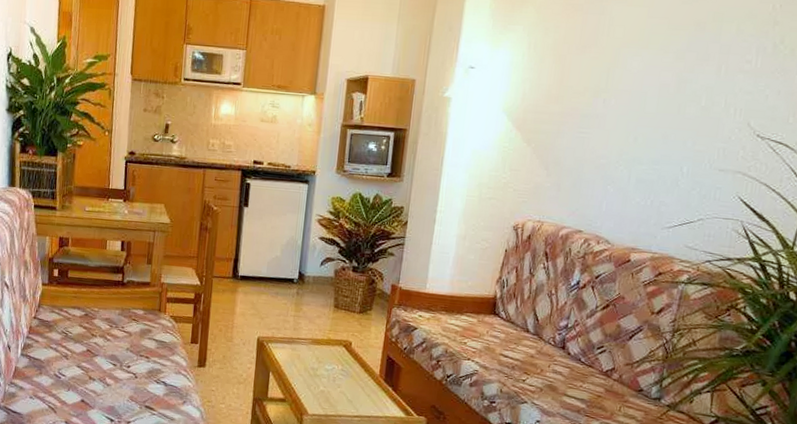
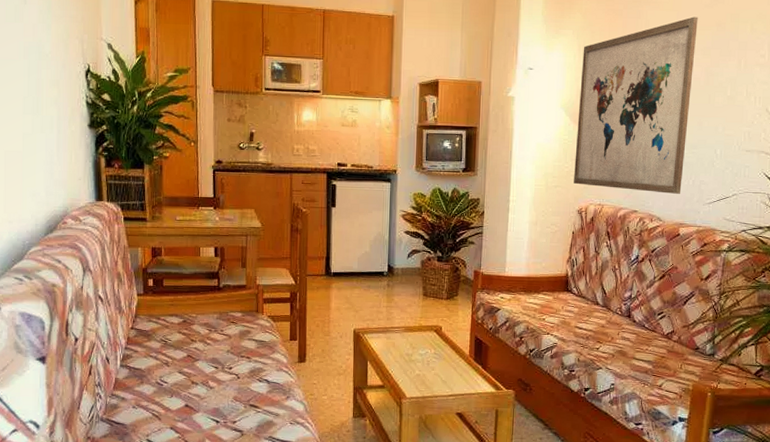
wall art: none [511,14,673,215] -> present [574,16,698,194]

